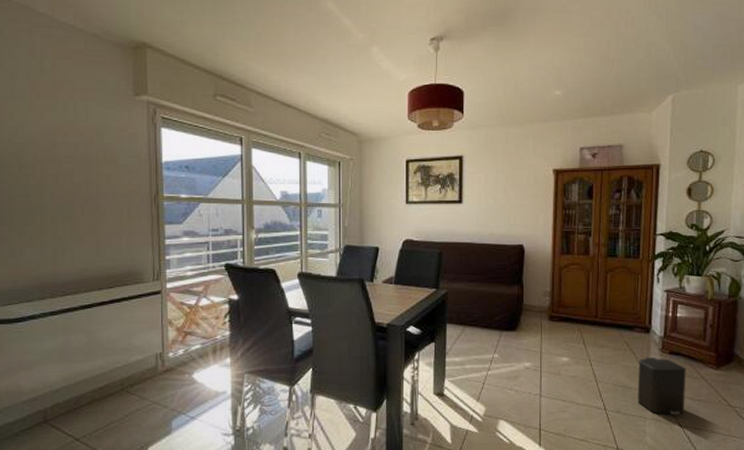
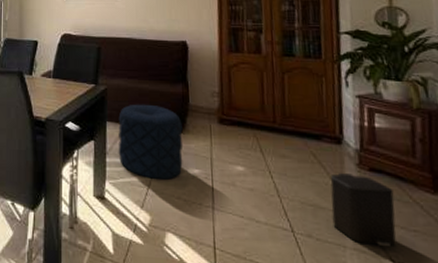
pouf: none [457,305,517,374] -> present [118,104,183,180]

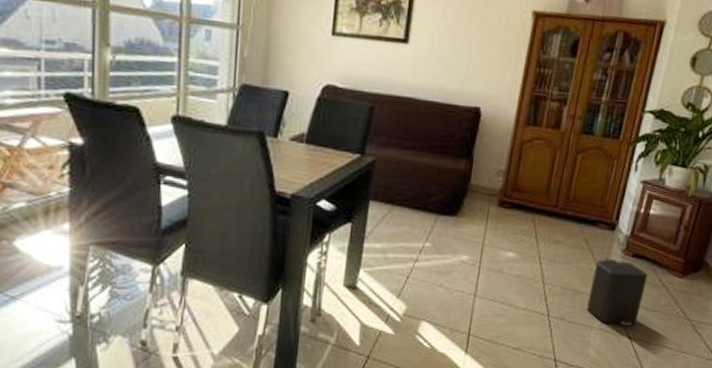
pouf: present [118,104,183,180] -> none [379,181,459,267]

